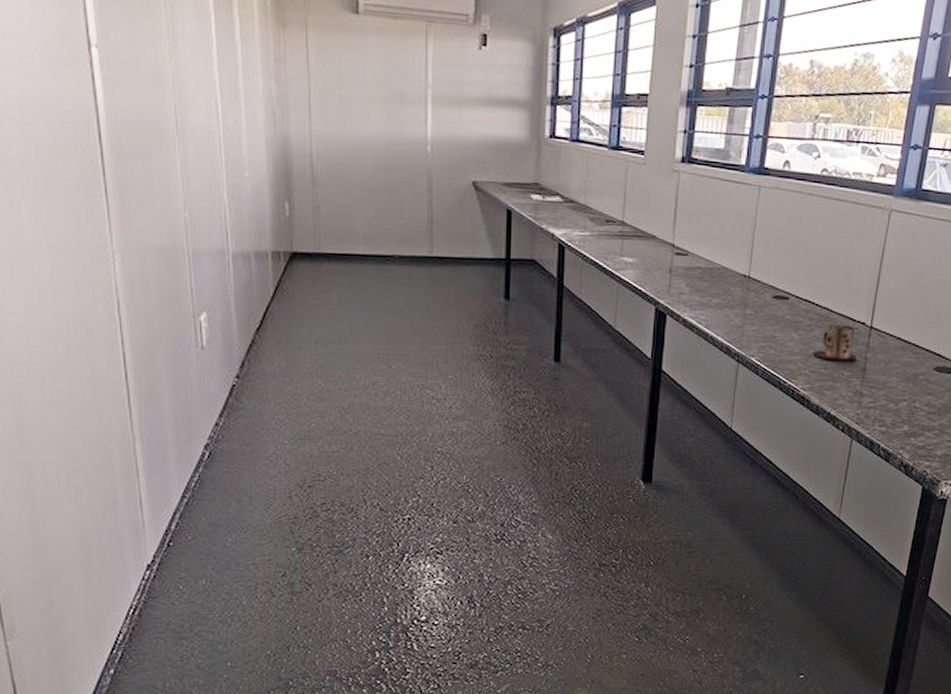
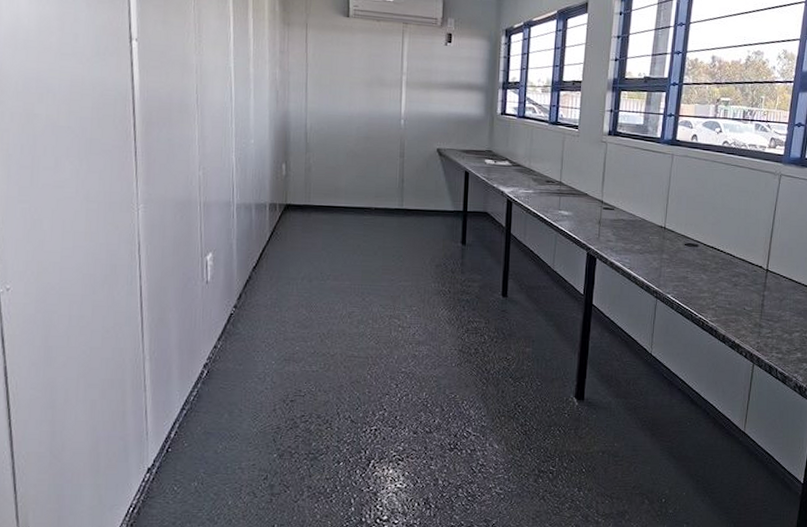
mug: present [812,324,857,361] -> none [718,267,756,298]

